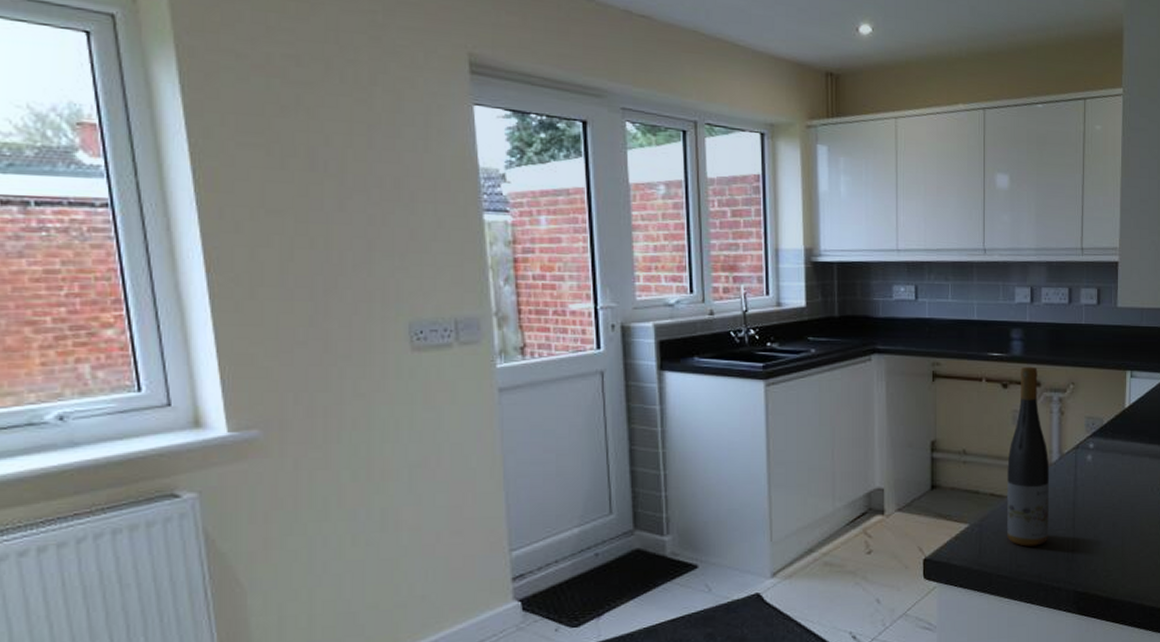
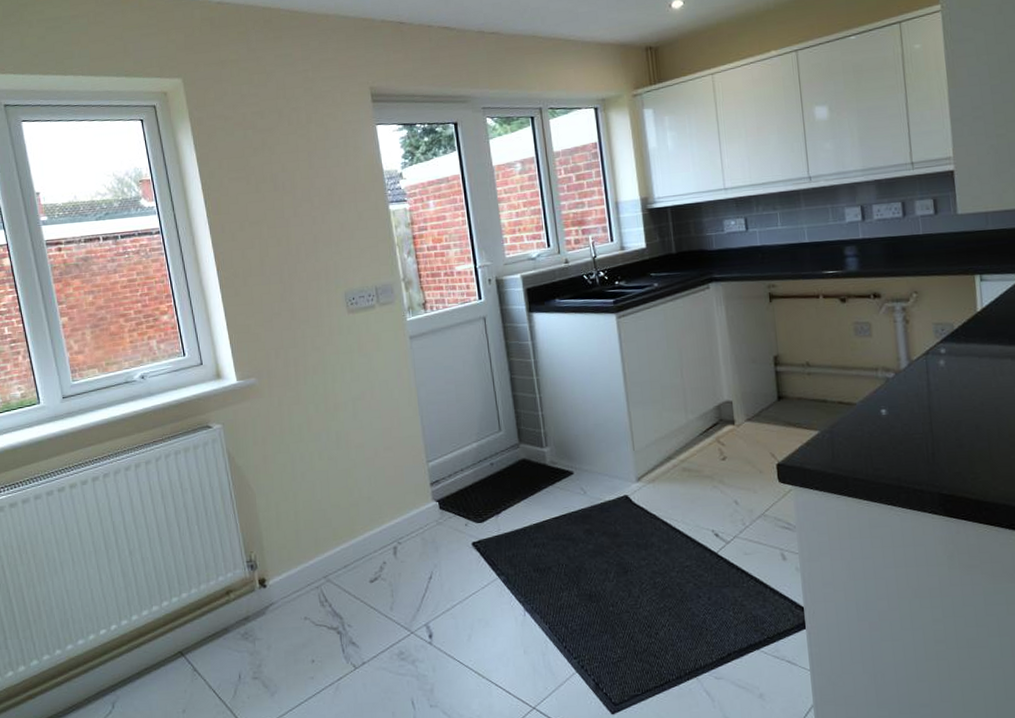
wine bottle: present [1007,366,1050,547] -> none [853,280,905,451]

